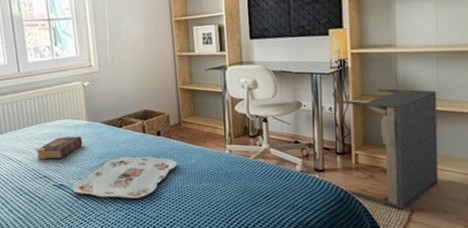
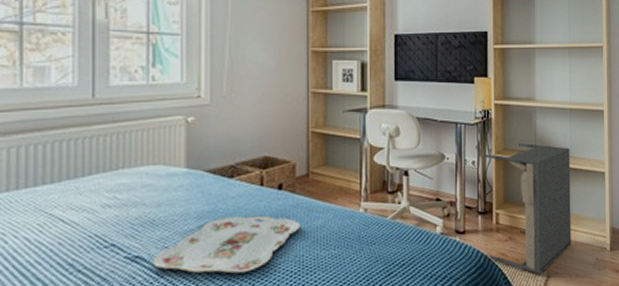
book: present [36,136,83,160] -> none [104,188,176,221]

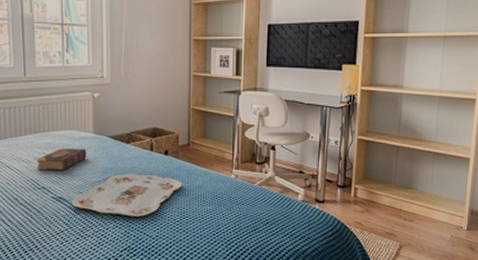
book: none [104,188,176,221] -> present [36,147,87,172]
laundry hamper: present [482,143,572,275] -> none [343,127,435,244]

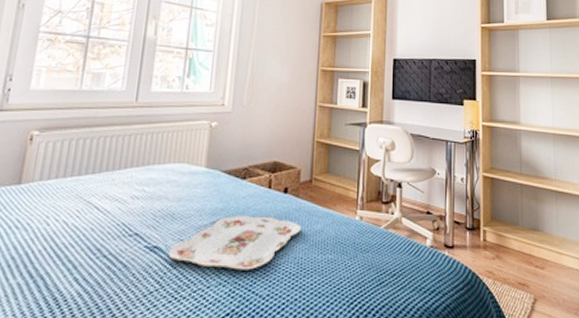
book: present [36,147,87,172] -> none [132,183,195,214]

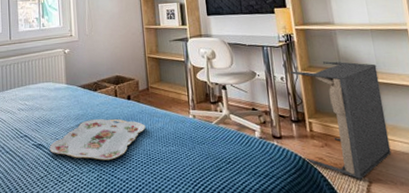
laundry hamper: none [471,164,558,297] -> present [289,61,392,180]

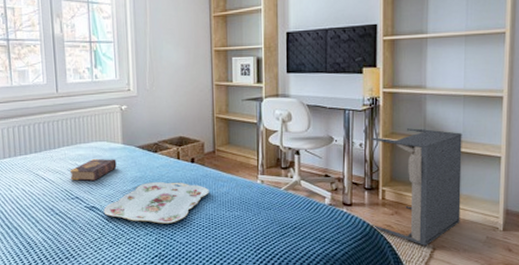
book: none [19,98,61,120] -> present [69,158,117,182]

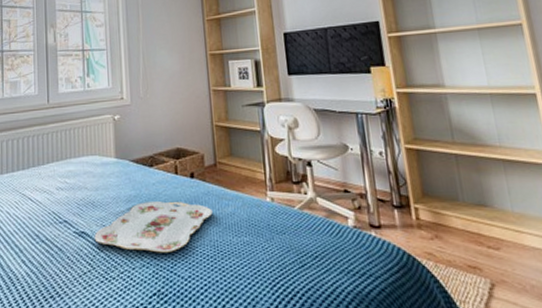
book: present [69,158,117,182] -> none [58,175,109,202]
laundry hamper: present [370,128,462,247] -> none [390,132,519,282]

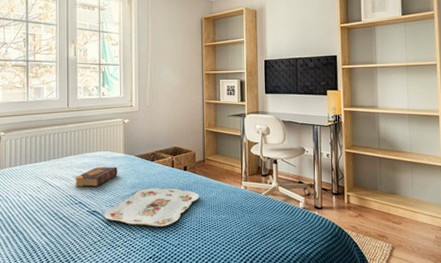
book: none [58,175,109,202] -> present [75,166,118,188]

